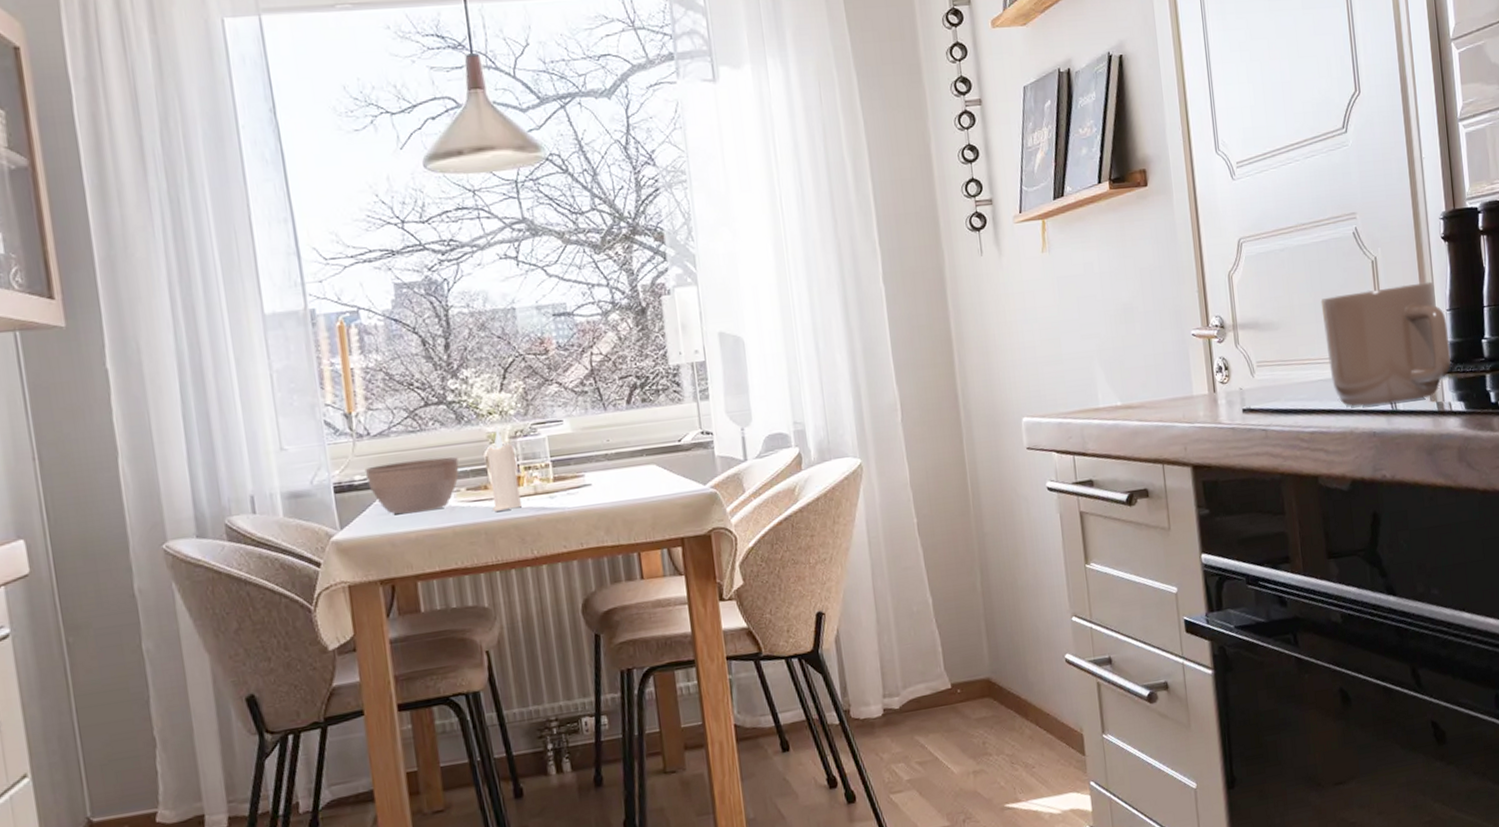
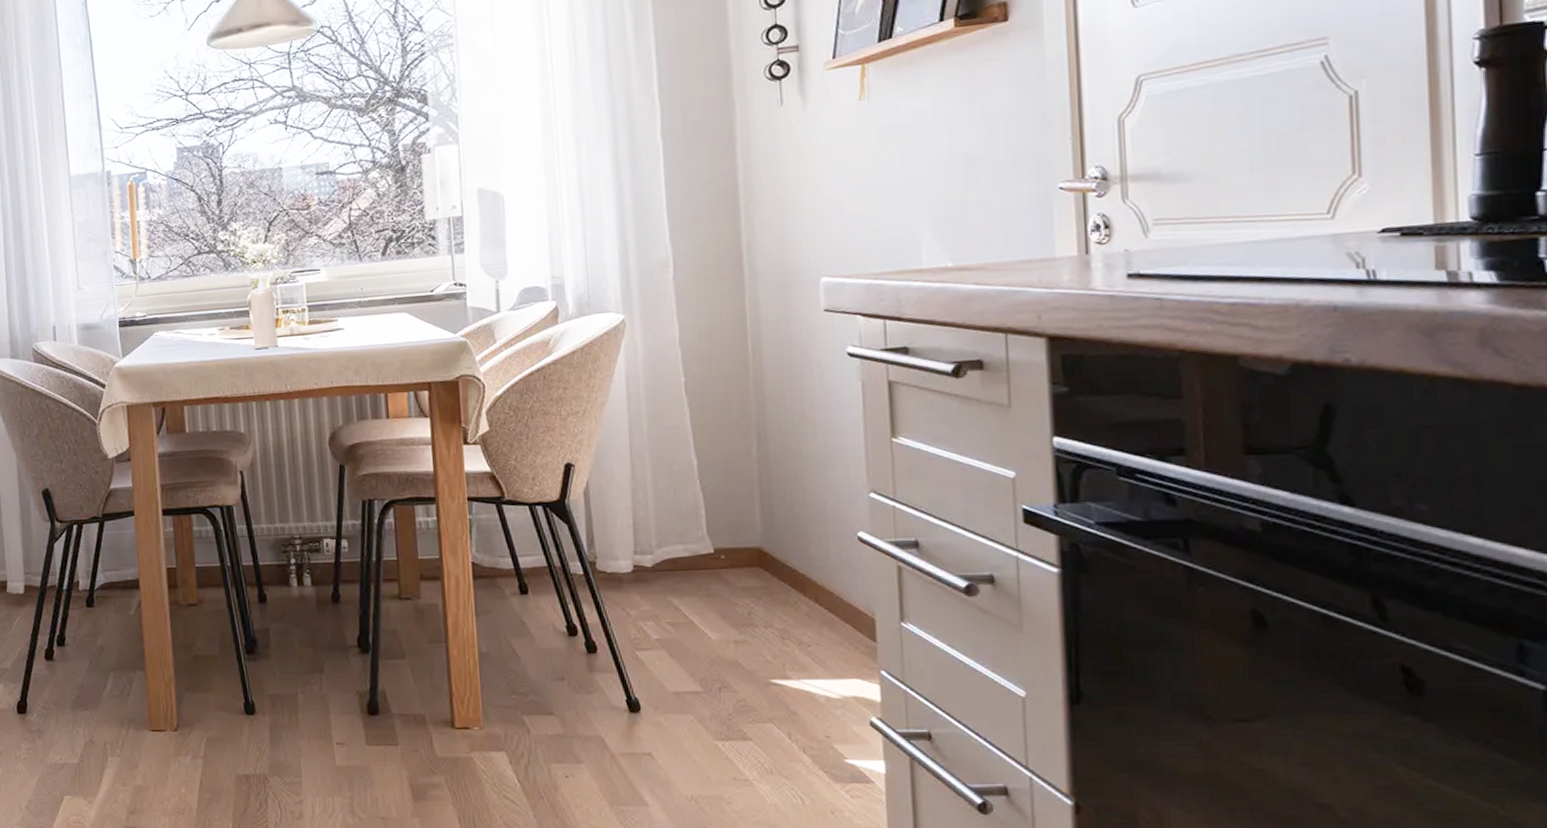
bowl: present [364,456,459,515] -> none [144,299,225,348]
mug: present [1320,281,1451,407] -> none [1260,119,1478,275]

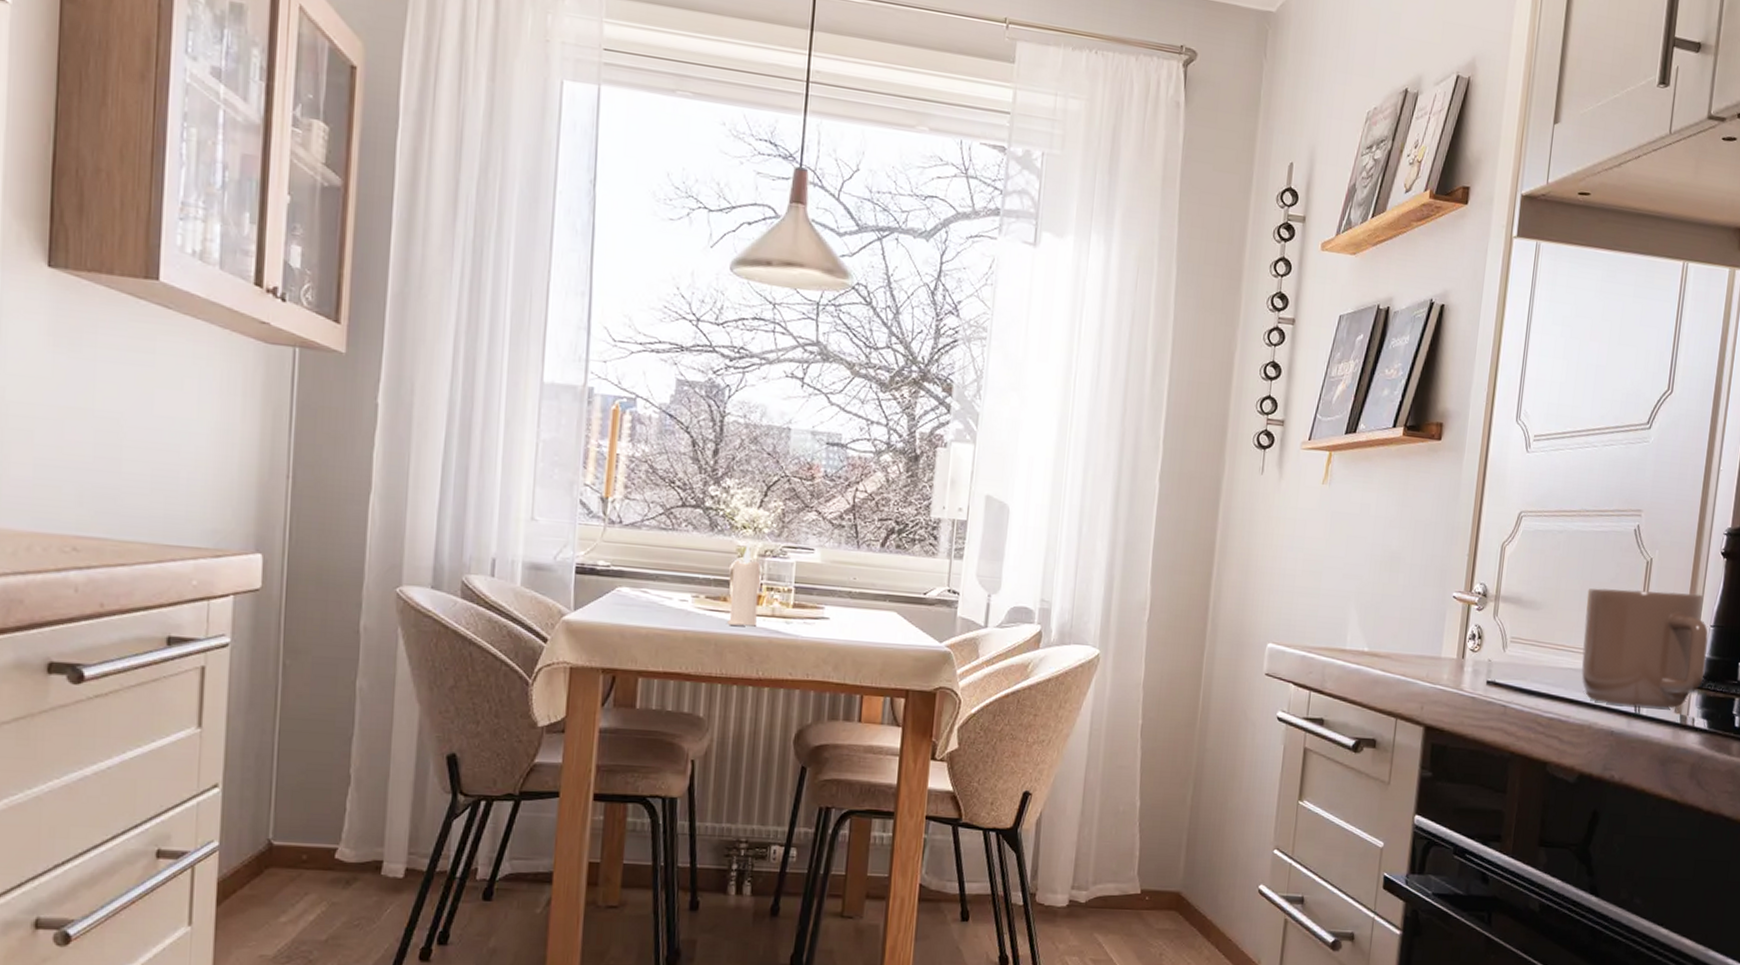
mug: none [1260,119,1478,275] -> present [1581,587,1708,708]

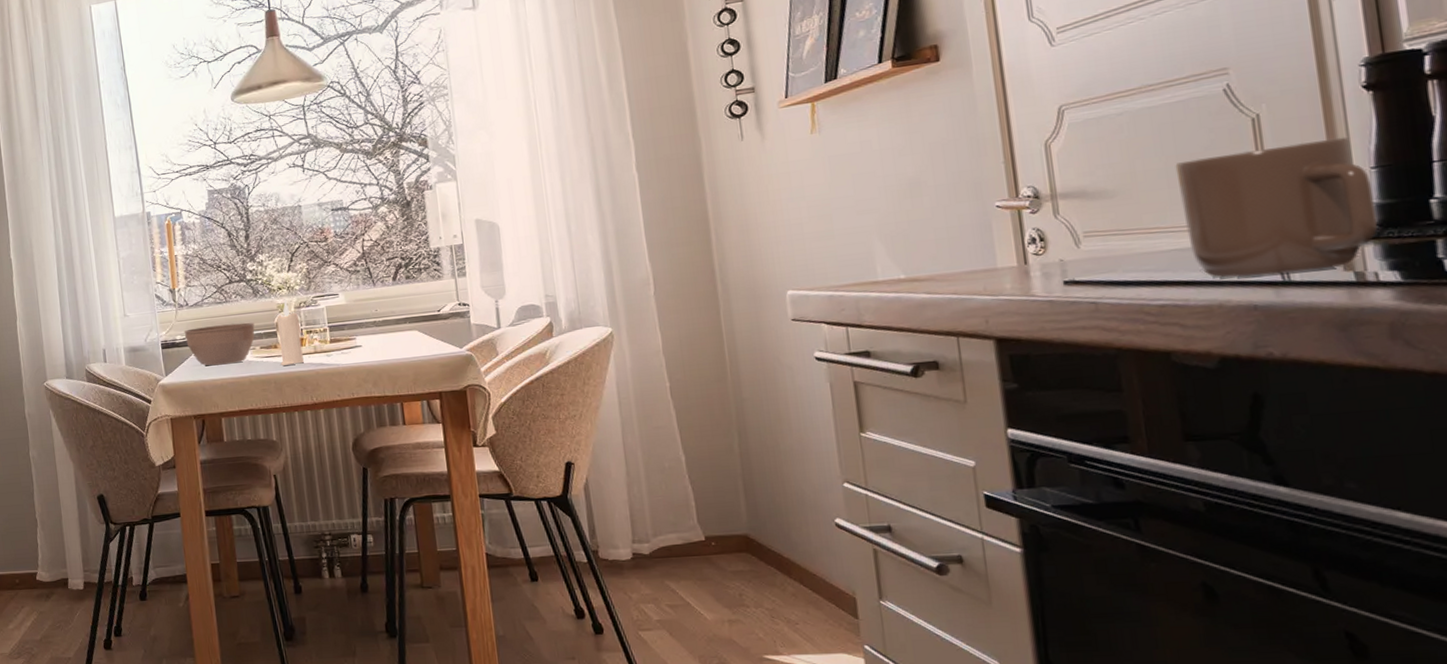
bowl: none [609,554,704,611] -> present [184,322,255,366]

